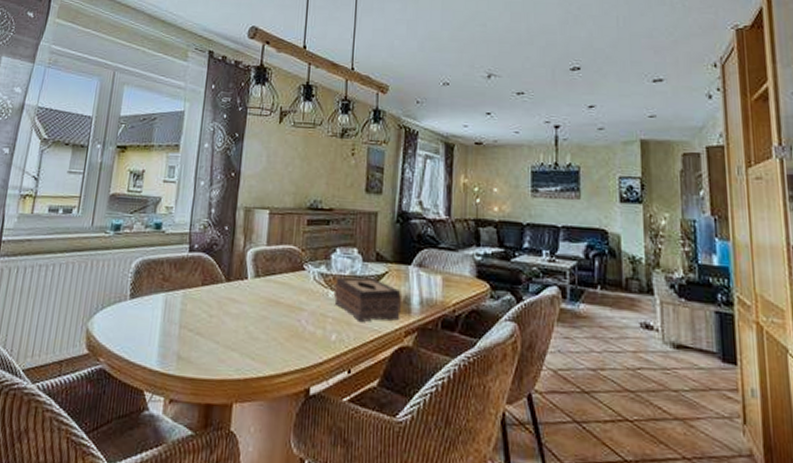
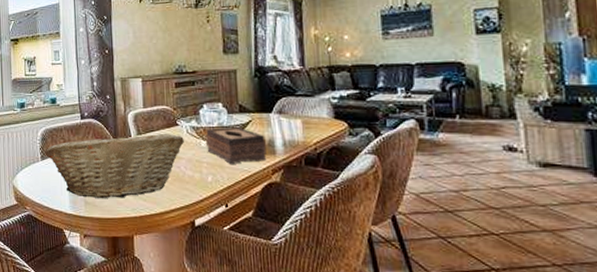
fruit basket: none [136,273,309,355] -> present [44,133,184,198]

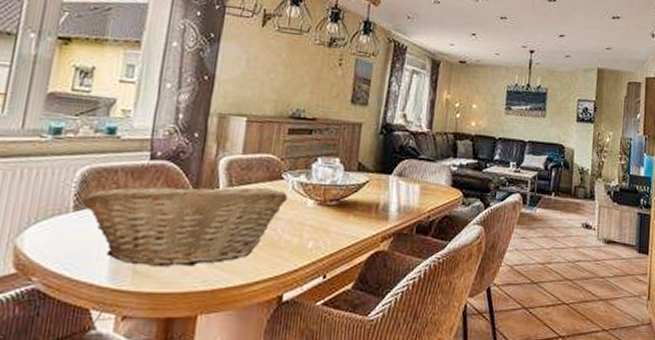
tissue box: present [206,126,267,164] -> none [313,186,380,229]

